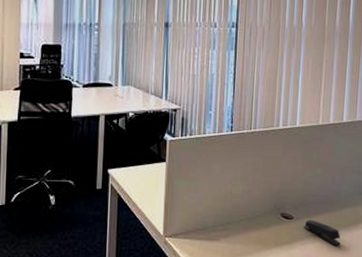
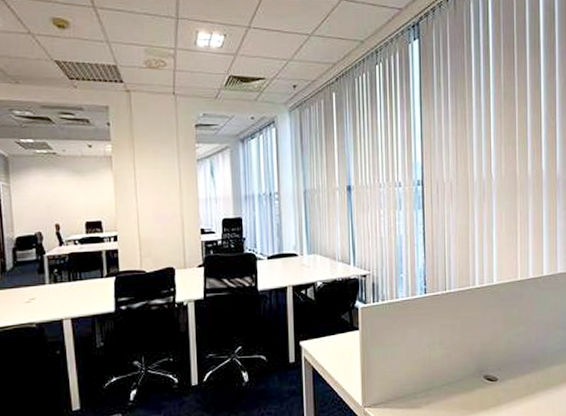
stapler: present [304,220,341,246] -> none [510,380,550,406]

